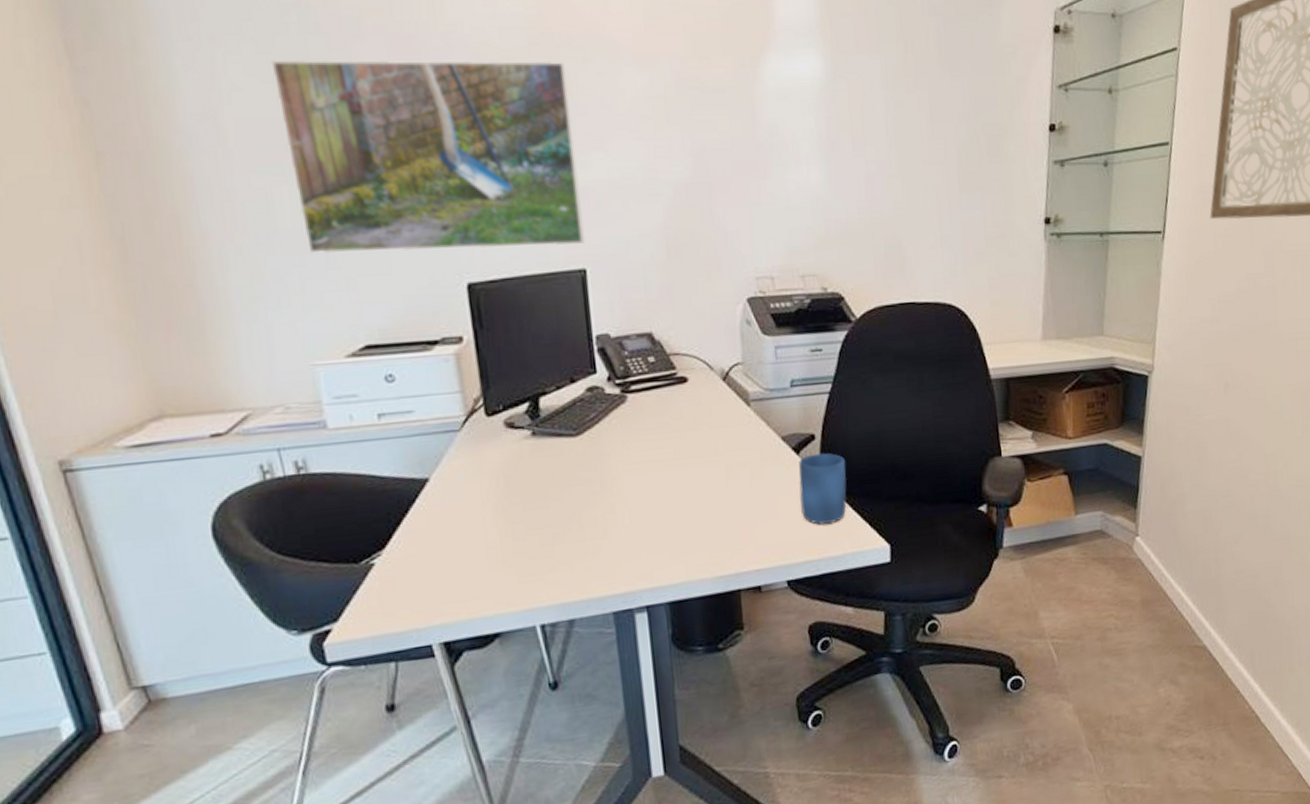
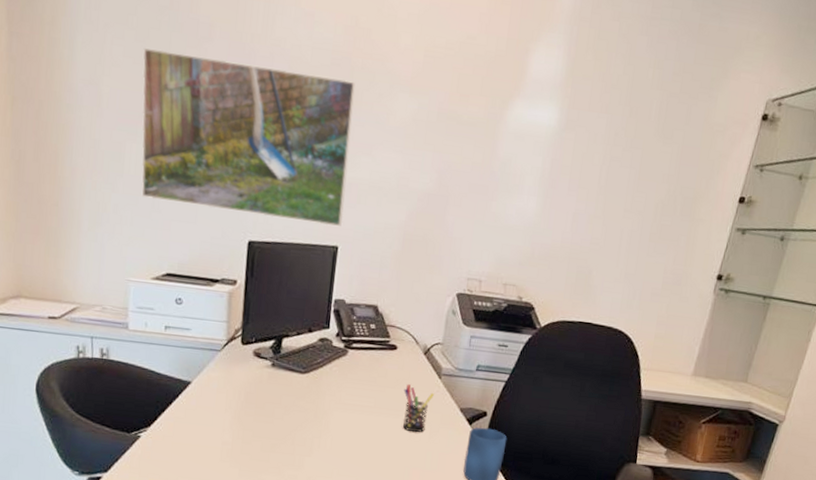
pen holder: none [707,421,746,479] -> present [403,384,434,433]

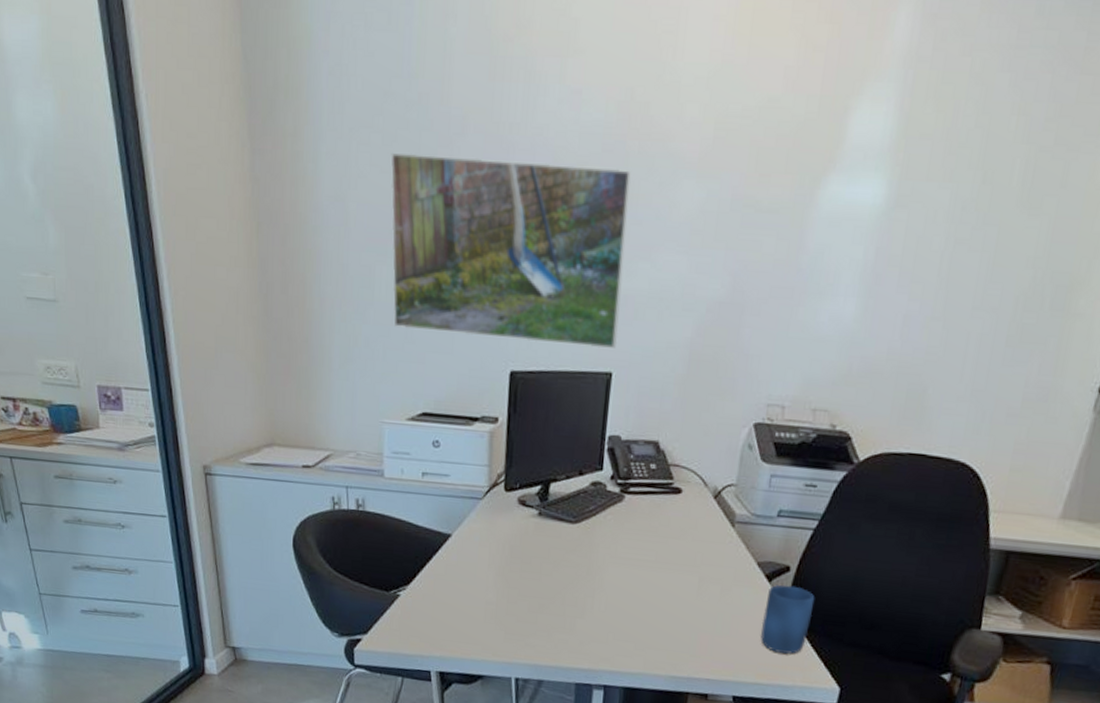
pen holder: present [403,384,434,433] -> none [689,534,726,592]

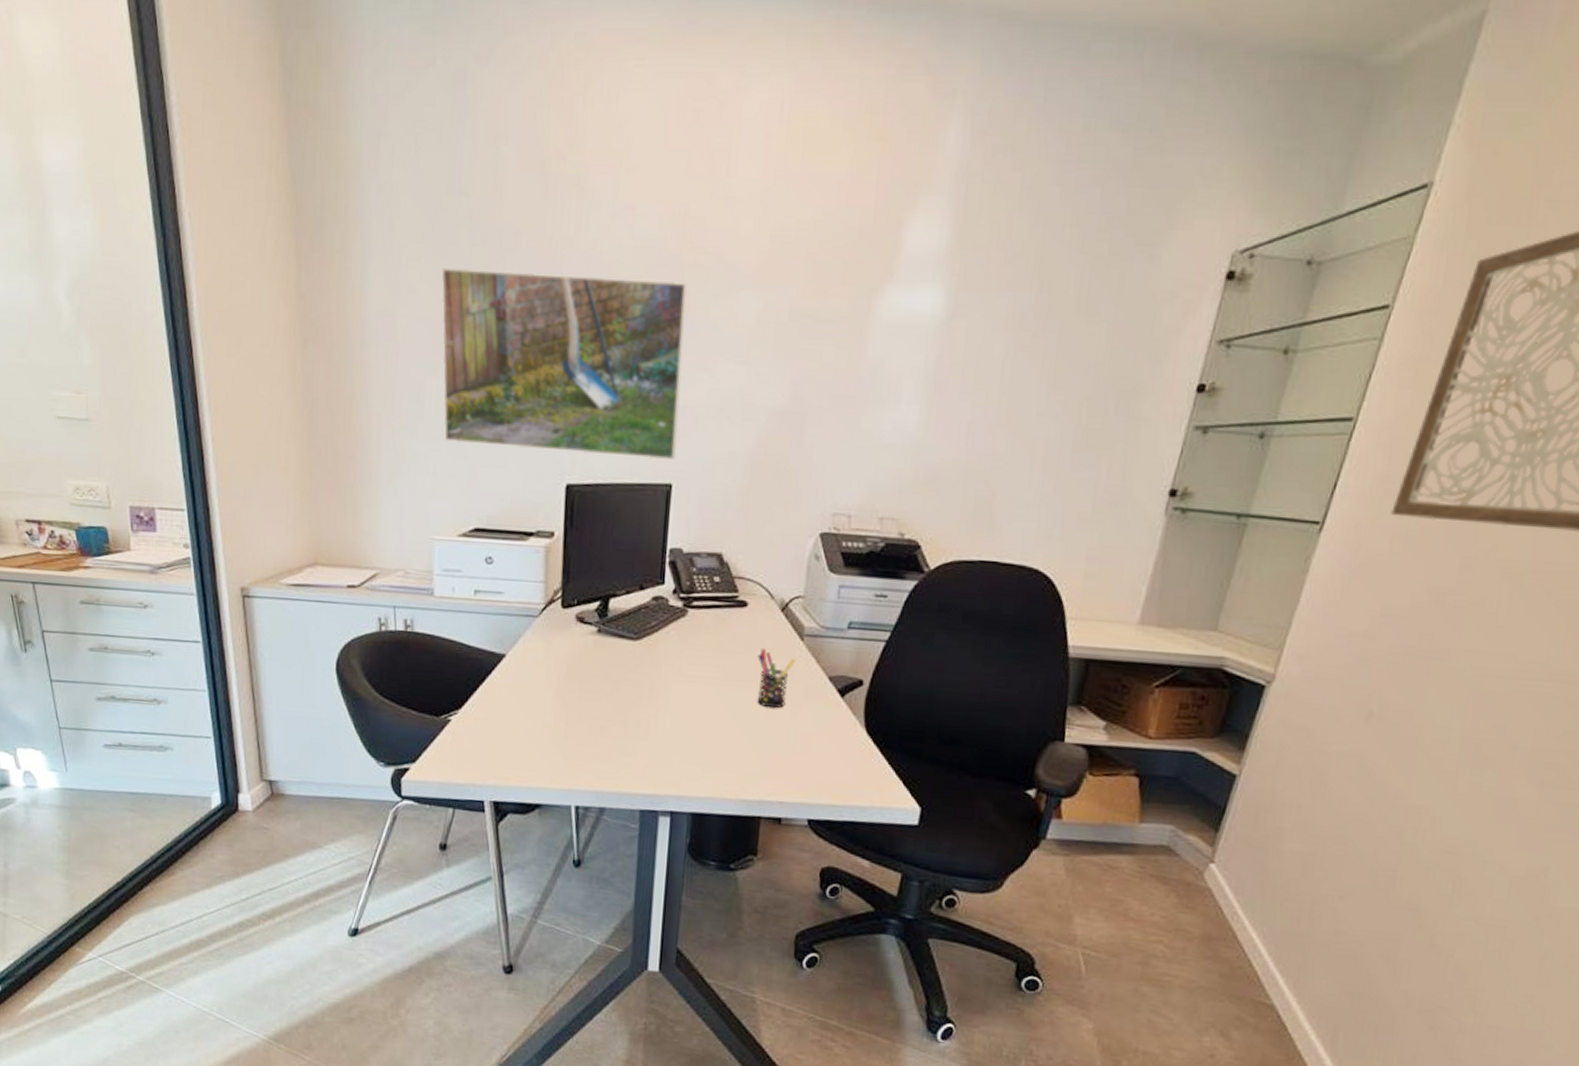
pen holder: none [689,534,726,592] -> present [757,649,795,709]
mug: present [761,584,815,654] -> none [835,699,891,773]

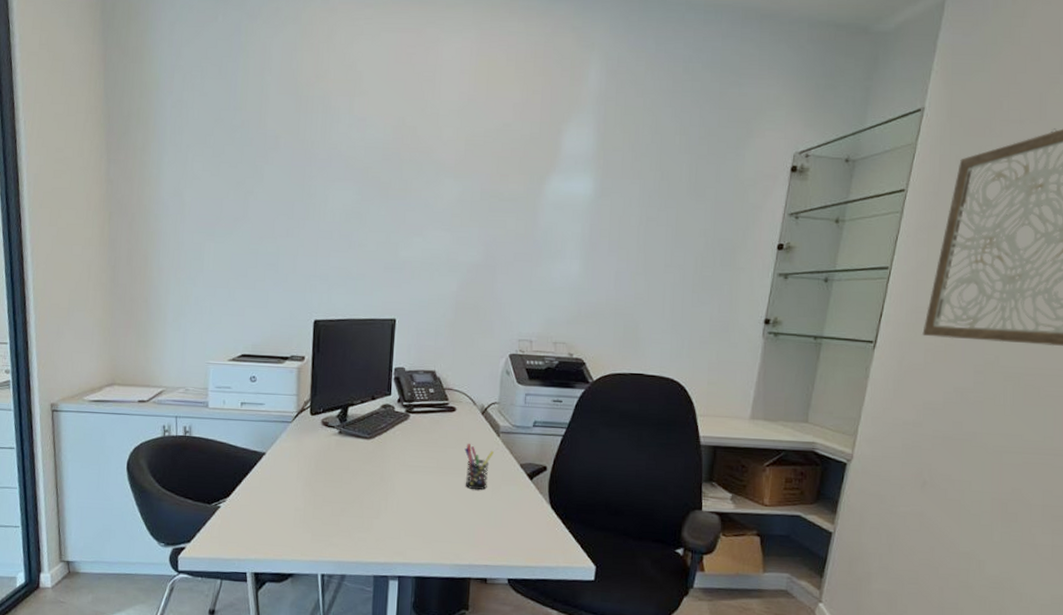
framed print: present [441,268,687,460] -> none [218,161,405,301]

